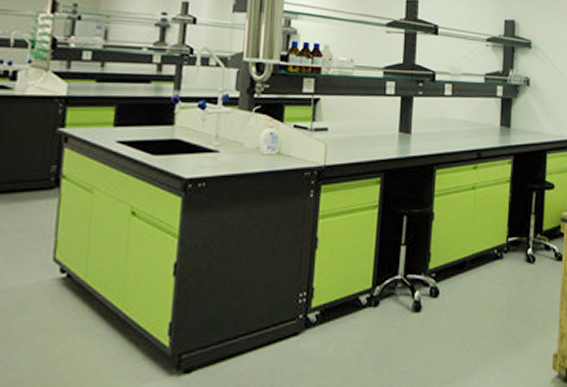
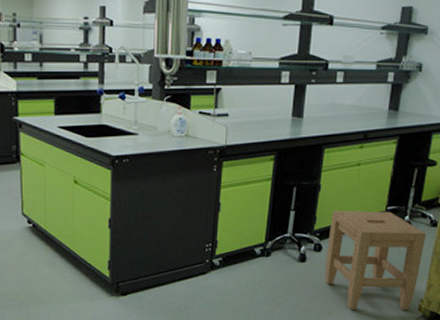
stool: none [443,243,553,374] -> present [325,211,427,310]

